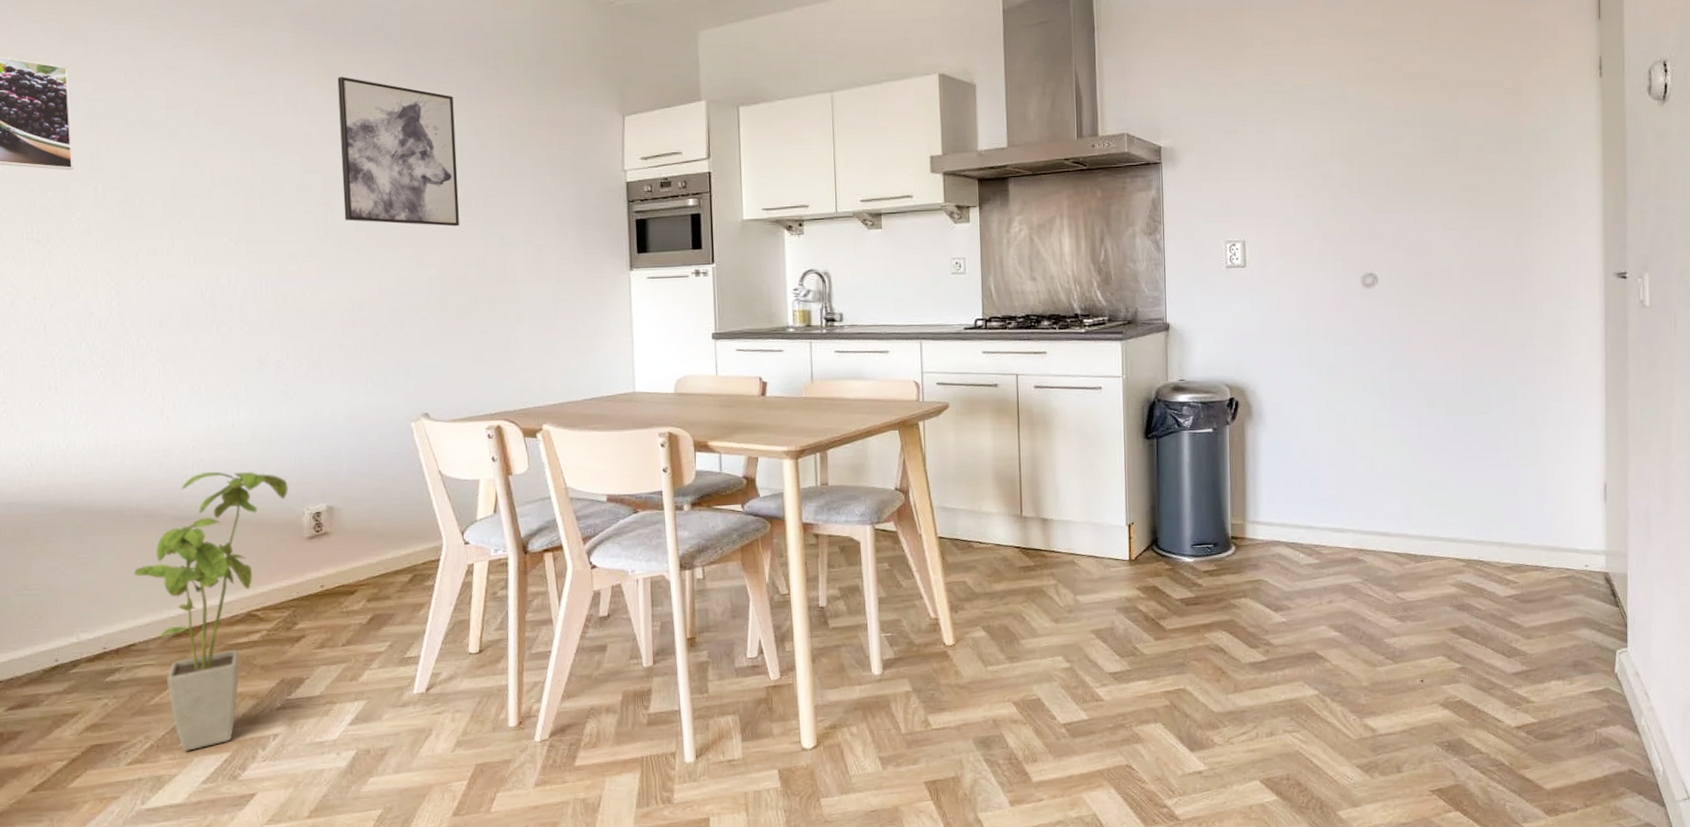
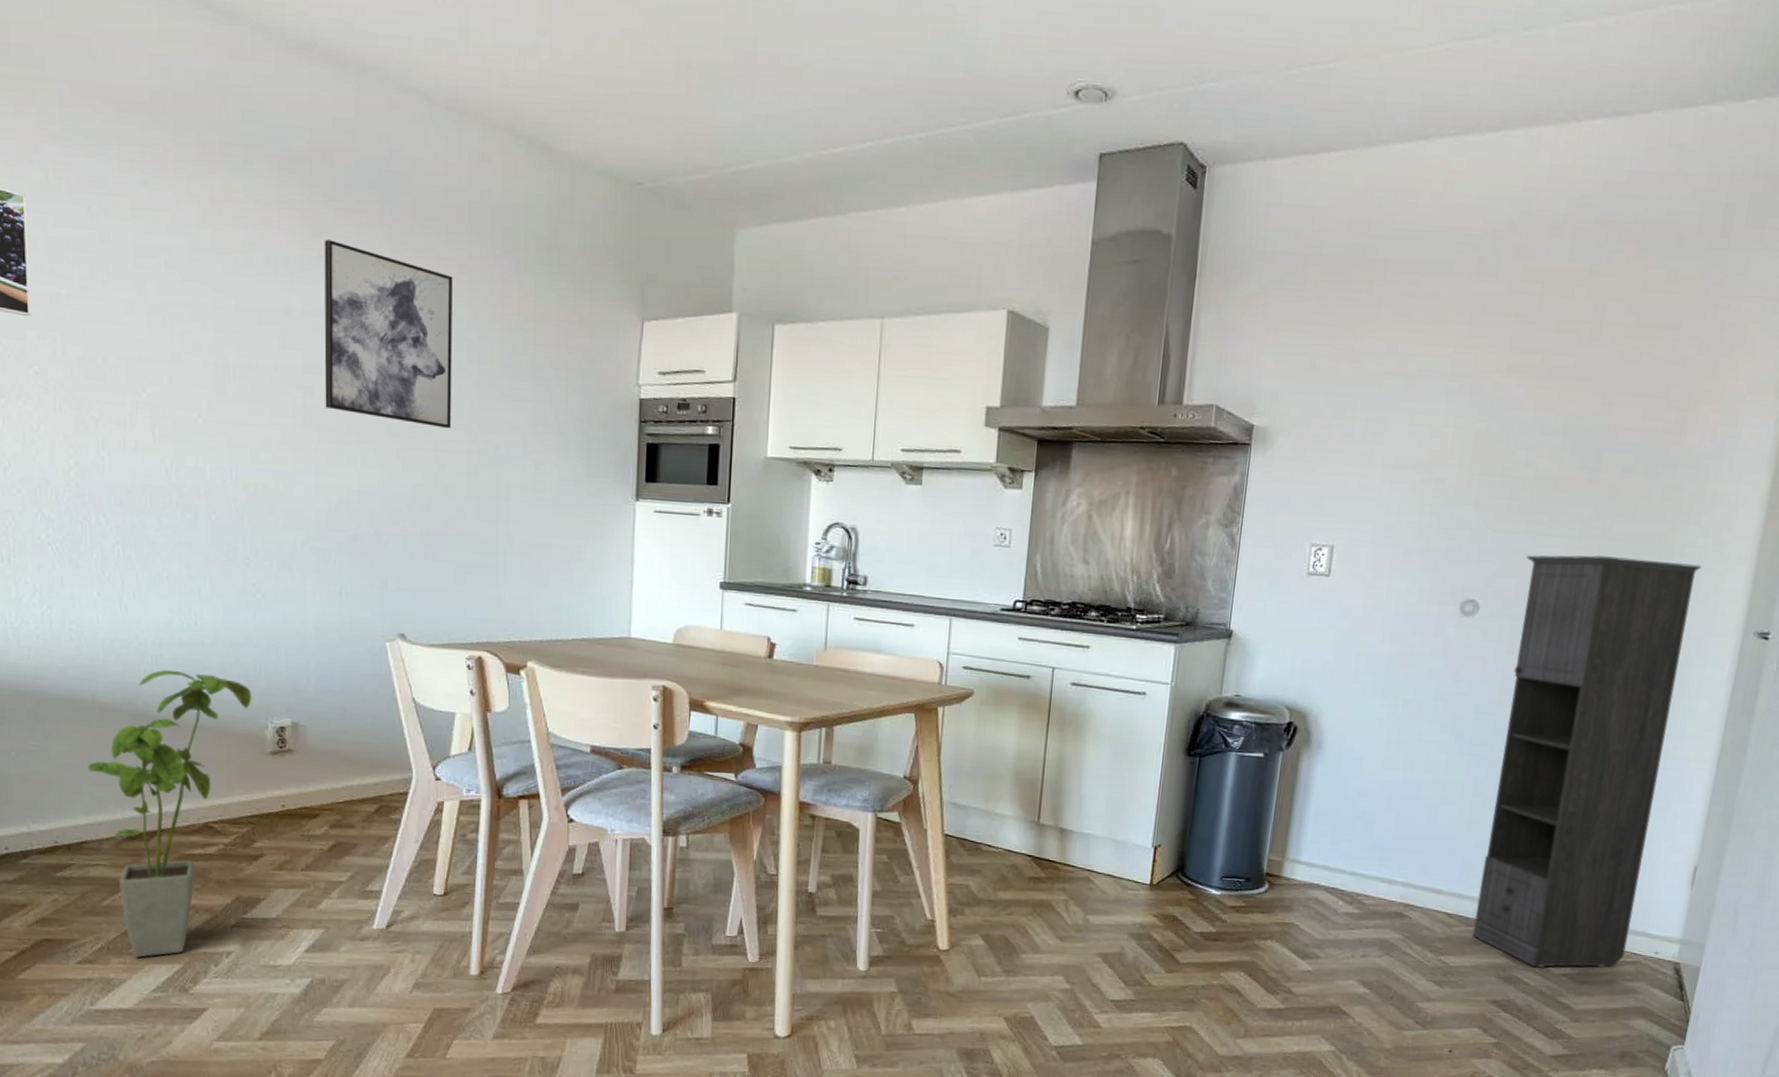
storage cabinet: none [1410,221,1560,592] -> present [1472,554,1702,967]

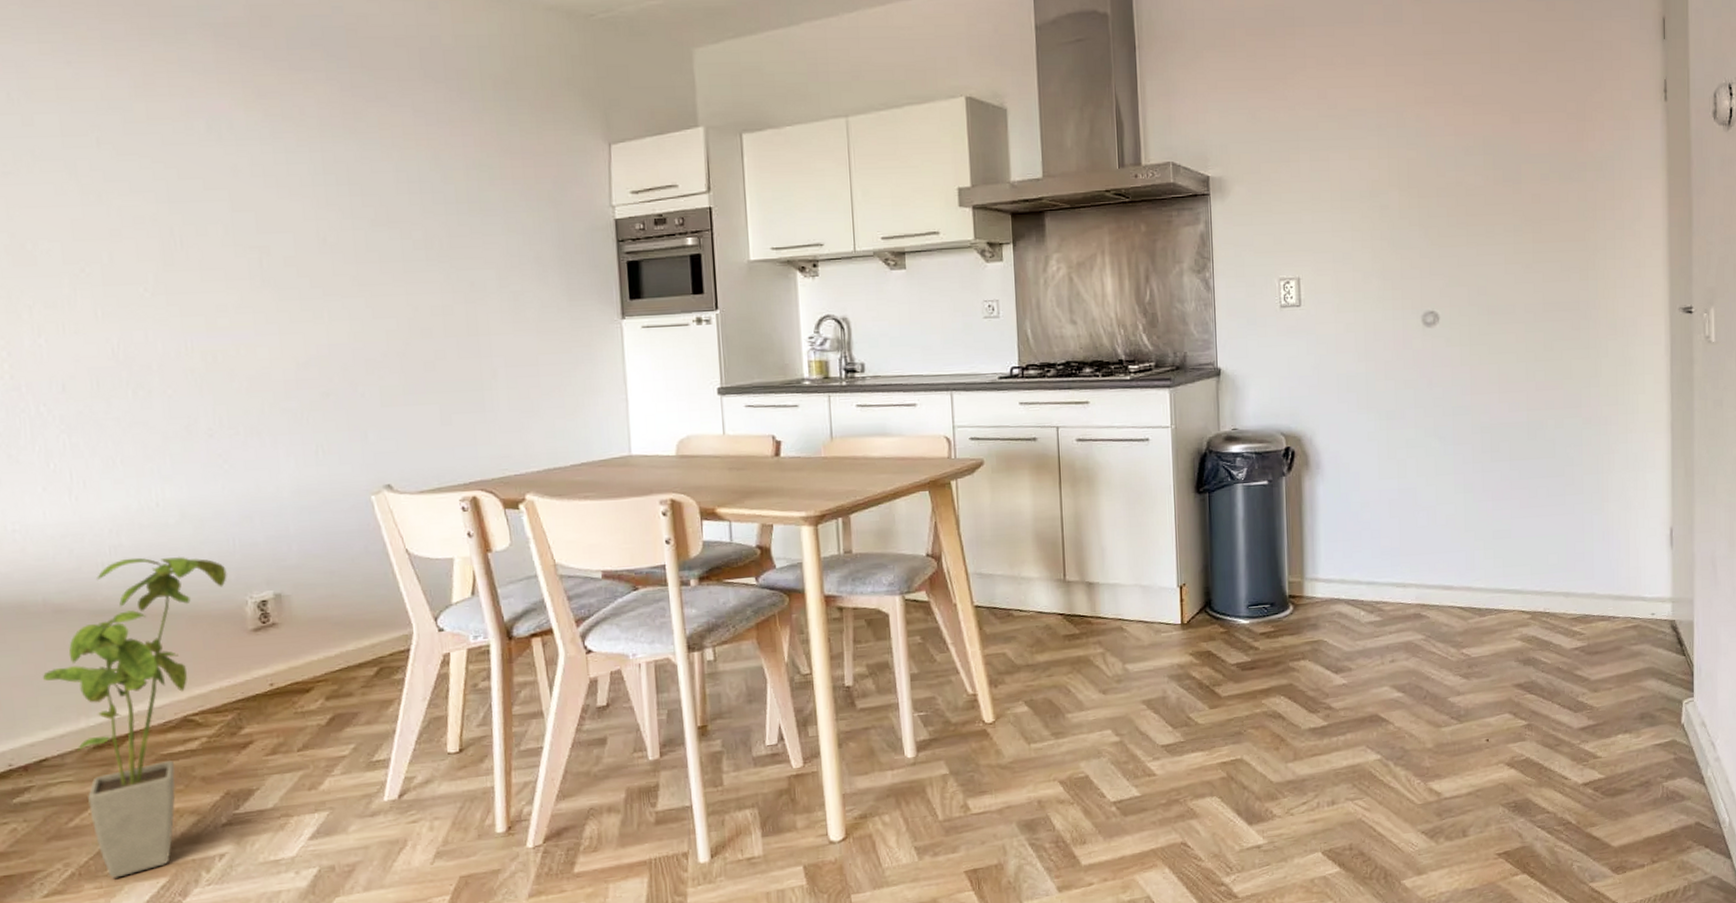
wall art: present [324,239,453,429] -> none [269,99,421,272]
storage cabinet: present [1472,554,1702,967] -> none [1472,254,1626,645]

